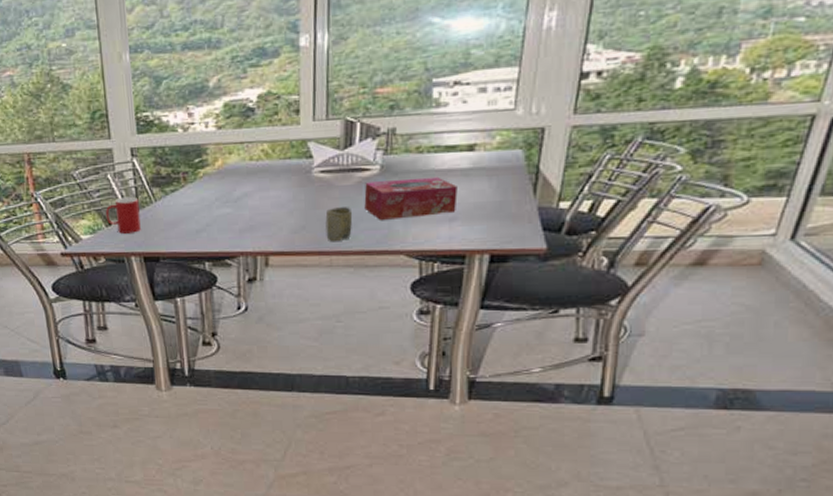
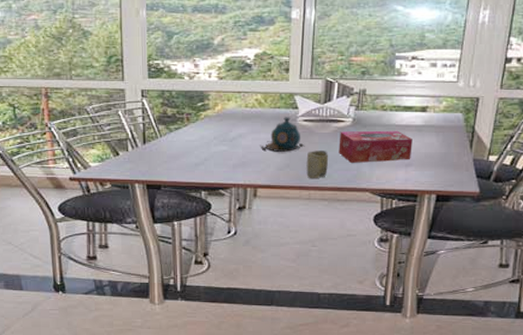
cup: present [105,196,141,234] -> none [114,131,146,163]
teapot: none [269,168,323,213] -> present [260,117,305,153]

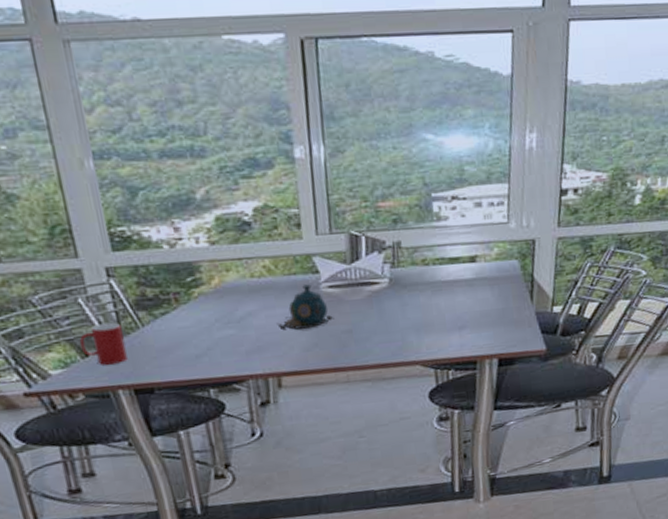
cup: none [114,131,146,163] -> present [79,322,128,365]
cup: present [306,151,329,178] -> none [338,321,367,357]
tissue box: present [339,130,412,163] -> none [375,287,465,333]

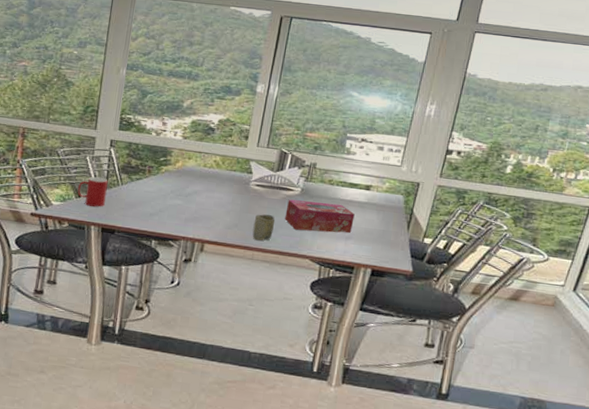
teapot: present [277,284,334,330] -> none [212,180,254,213]
cup: none [338,321,367,357] -> present [252,214,276,241]
tissue box: none [375,287,465,333] -> present [285,199,355,233]

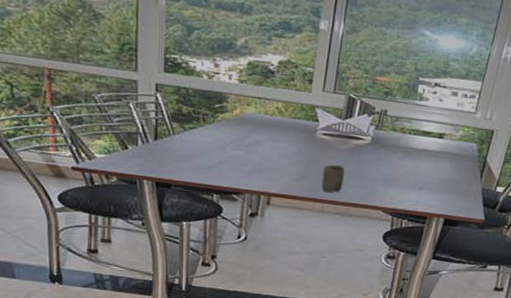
cup: present [77,176,108,207] -> none [123,125,158,160]
tissue box: present [285,199,355,233] -> none [355,149,427,183]

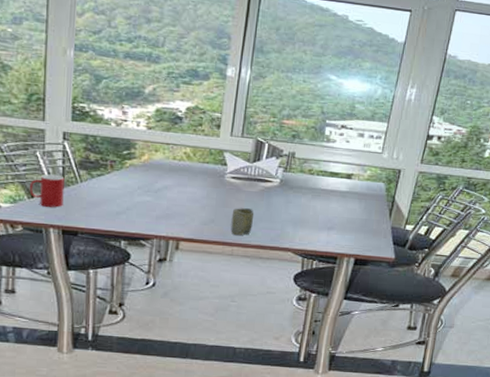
cup: none [123,125,158,160] -> present [29,174,65,208]

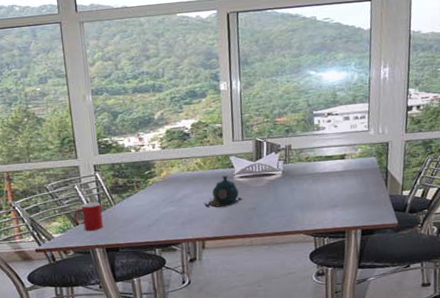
teapot: none [185,172,231,208] -> present [203,175,243,208]
cup: present [230,208,255,235] -> none [245,201,265,227]

